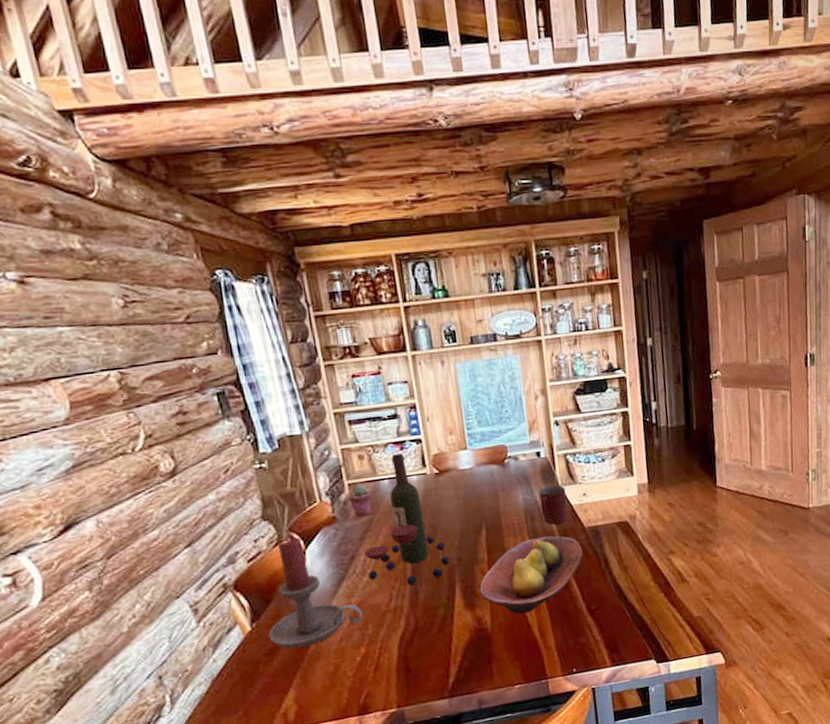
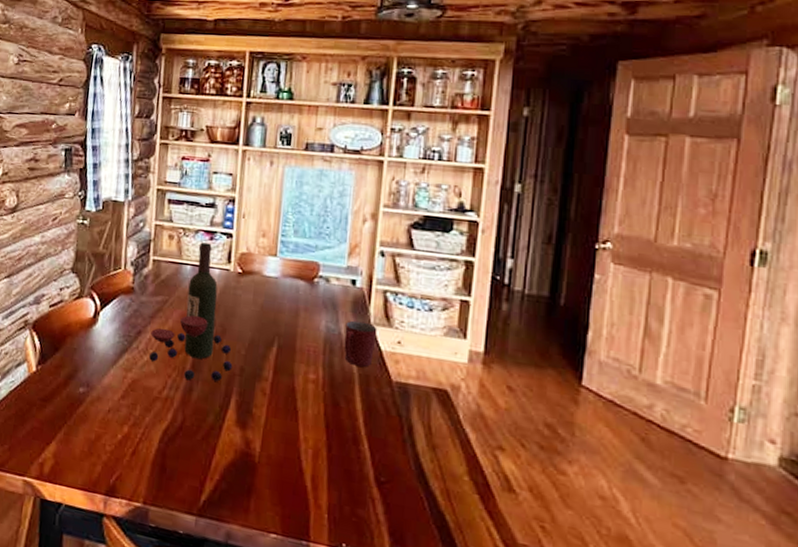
candle holder: present [268,537,363,649] -> none [48,296,135,406]
potted succulent: present [348,484,372,516] -> none [149,263,173,295]
fruit bowl: present [479,536,583,614] -> none [255,373,384,456]

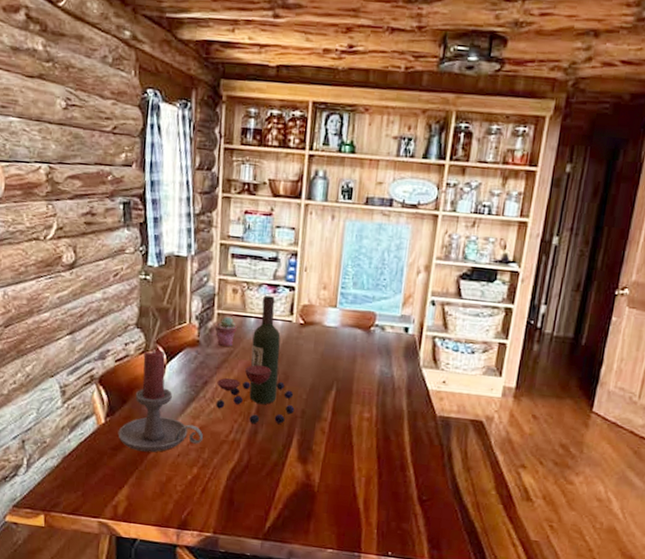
candle holder: none [48,296,135,406] -> present [118,350,203,453]
potted succulent: none [149,263,173,295] -> present [214,316,237,347]
mug: present [343,320,377,367] -> none [395,364,426,405]

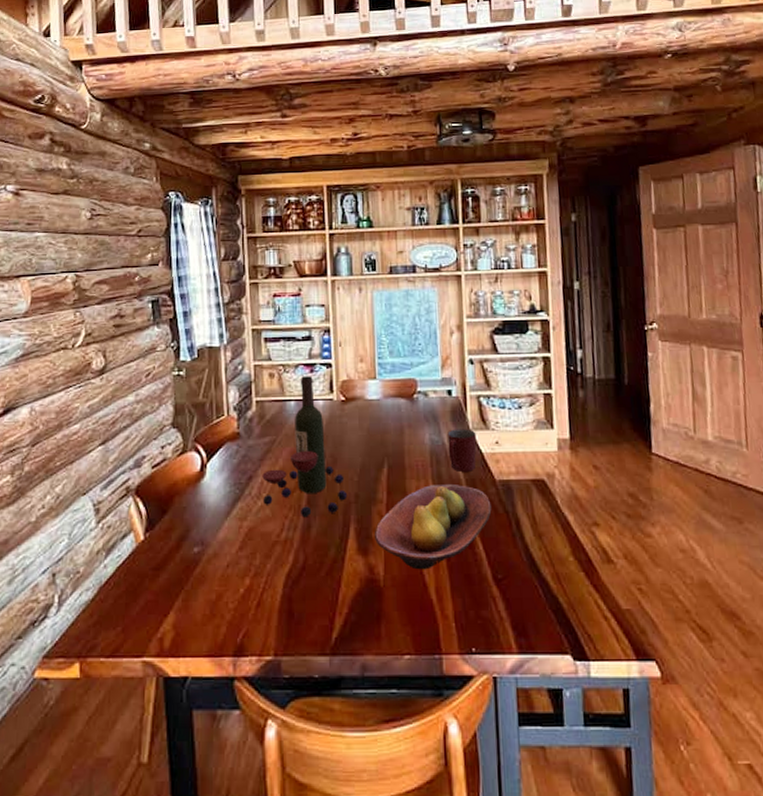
candle holder: present [118,350,203,453] -> none [159,449,252,567]
potted succulent: present [214,316,237,347] -> none [254,403,277,435]
fruit bowl: none [315,411,428,483] -> present [375,483,492,570]
mug: none [395,364,426,405] -> present [447,429,477,472]

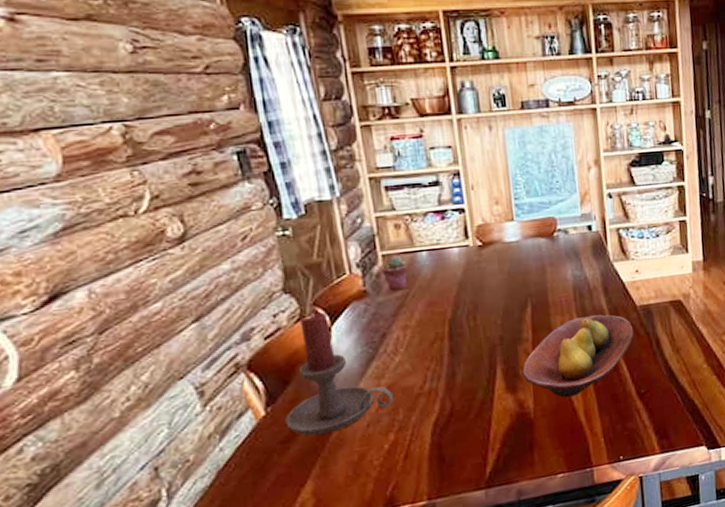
candle holder: none [159,449,252,567] -> present [285,312,393,436]
potted succulent: none [254,403,277,435] -> present [381,255,408,290]
wine bottle: present [262,376,348,518] -> none [397,223,492,367]
mug: present [447,429,477,472] -> none [589,261,618,303]

